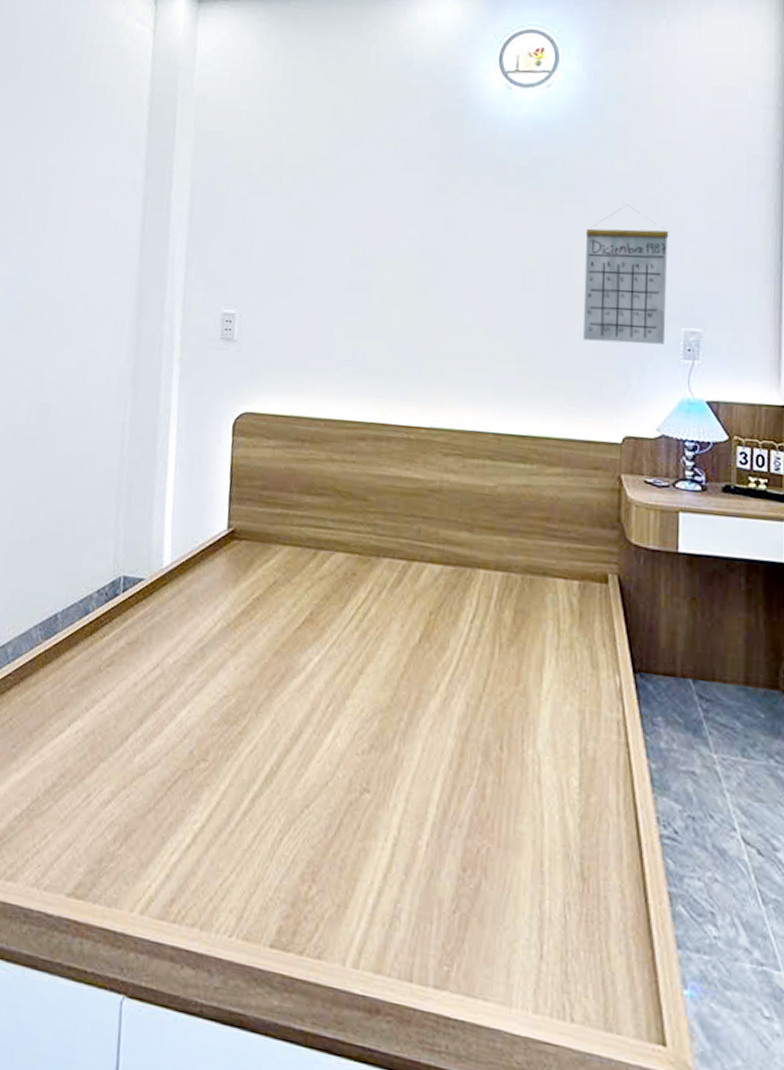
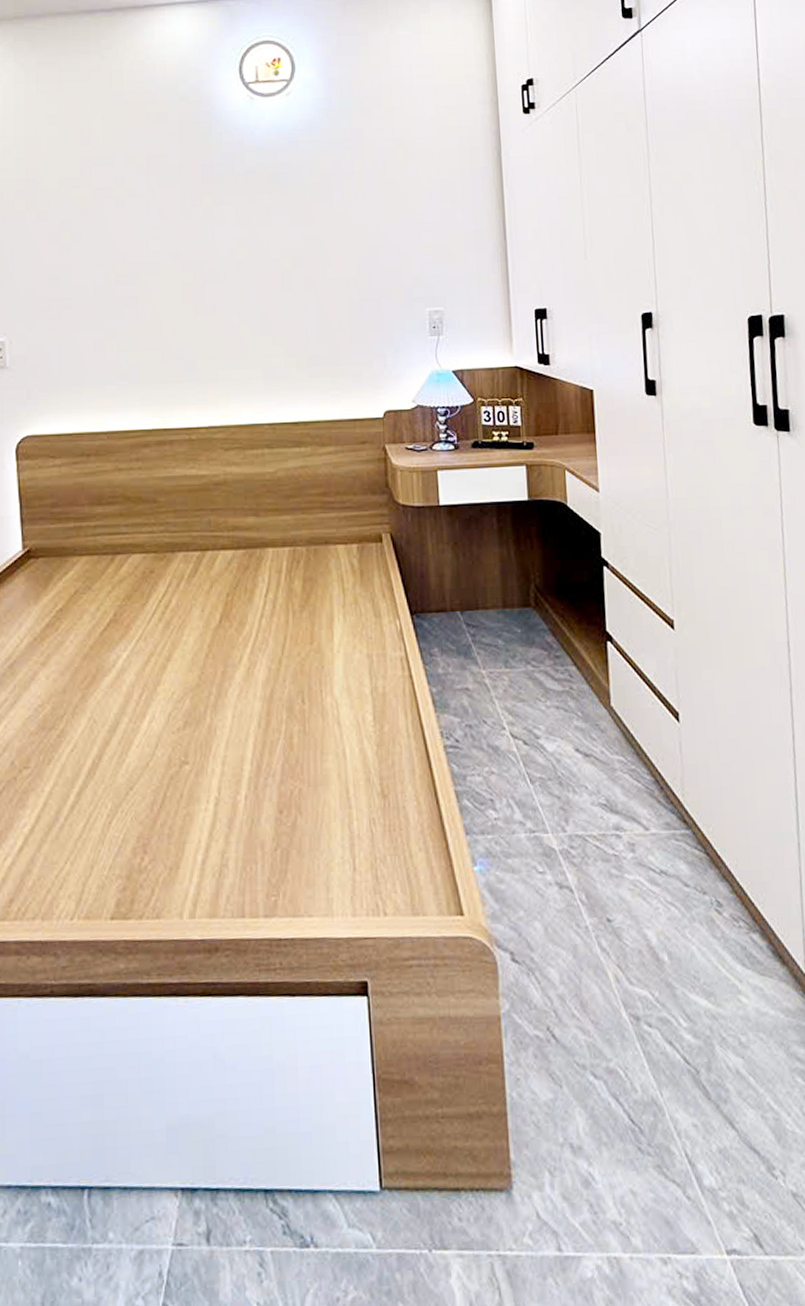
calendar: present [583,204,669,344] -> none [334,201,413,329]

